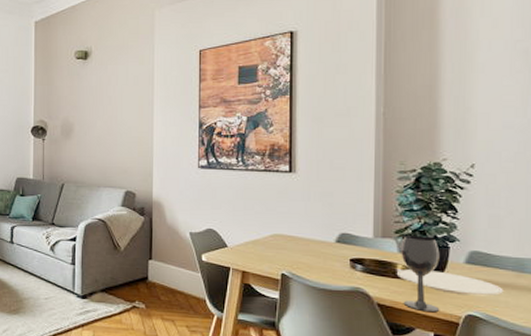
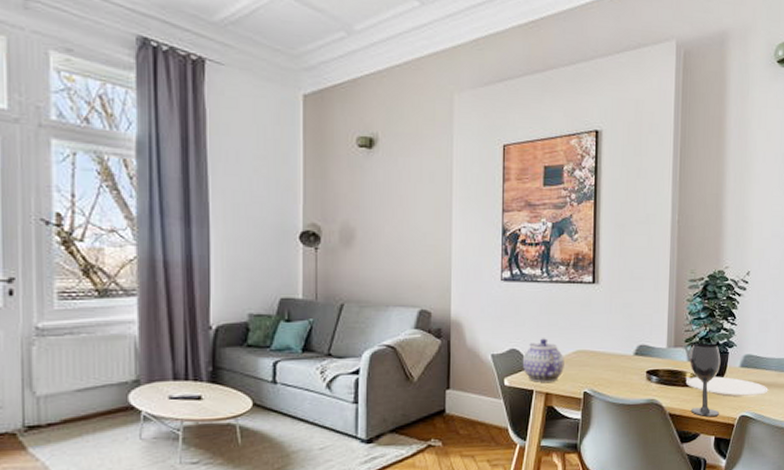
teapot: none [219,221,261,261] -> present [522,338,564,382]

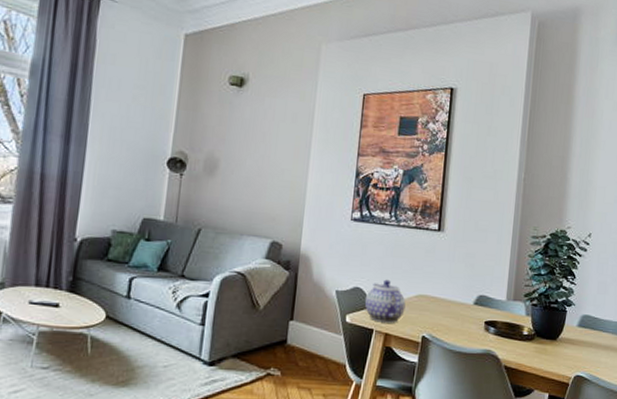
plate: present [685,376,768,397] -> none [522,332,605,358]
wine glass: present [690,343,721,417] -> none [526,299,559,374]

